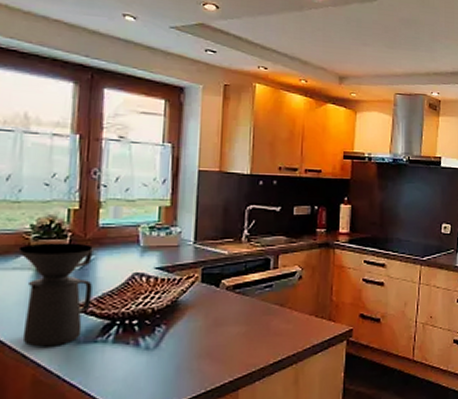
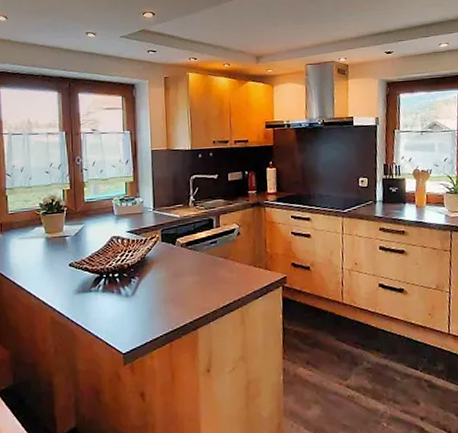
coffee maker: present [18,243,93,347] -> none [33,215,85,296]

